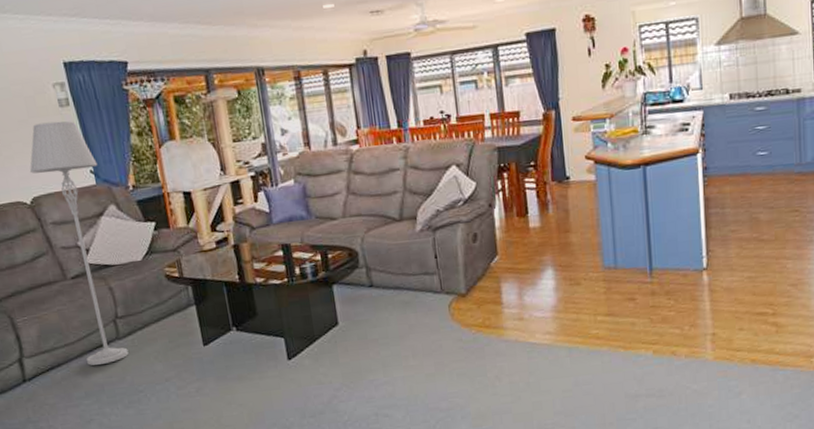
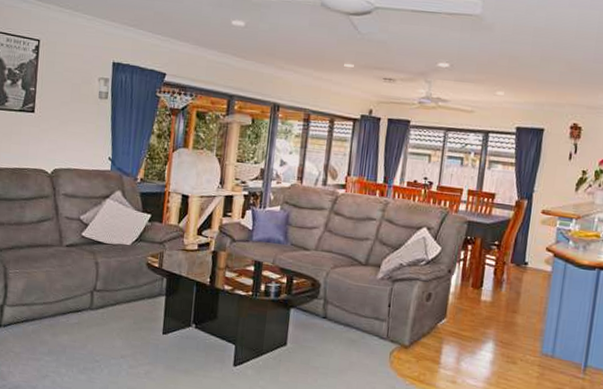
floor lamp: present [29,121,129,366] -> none [58,107,117,329]

